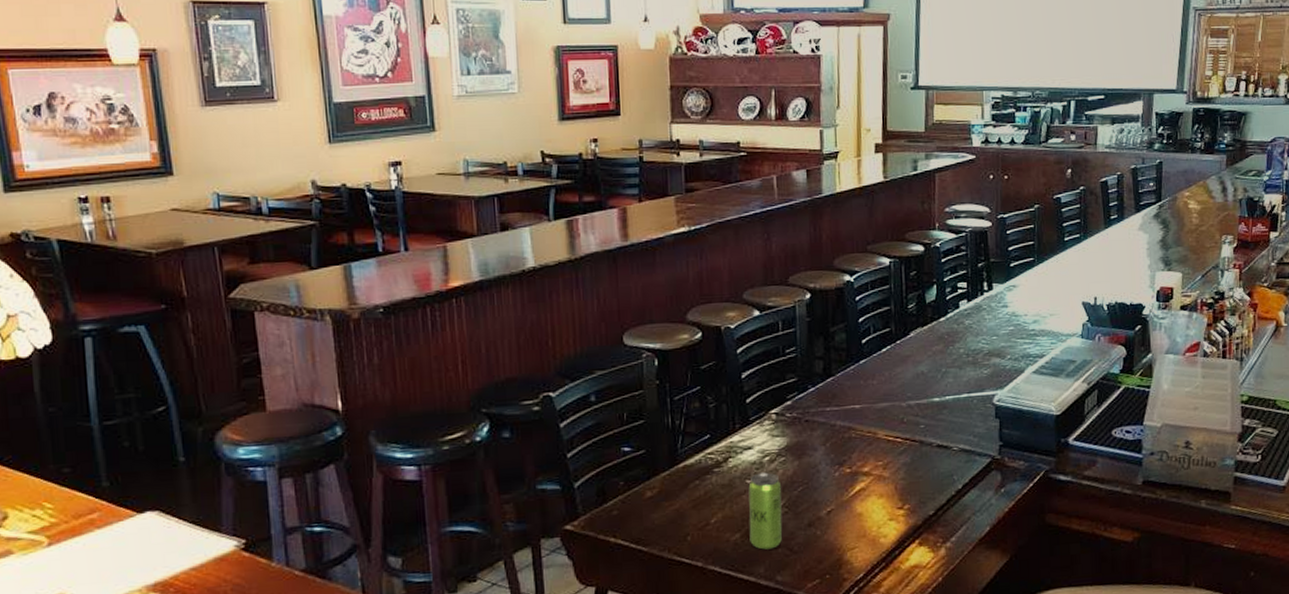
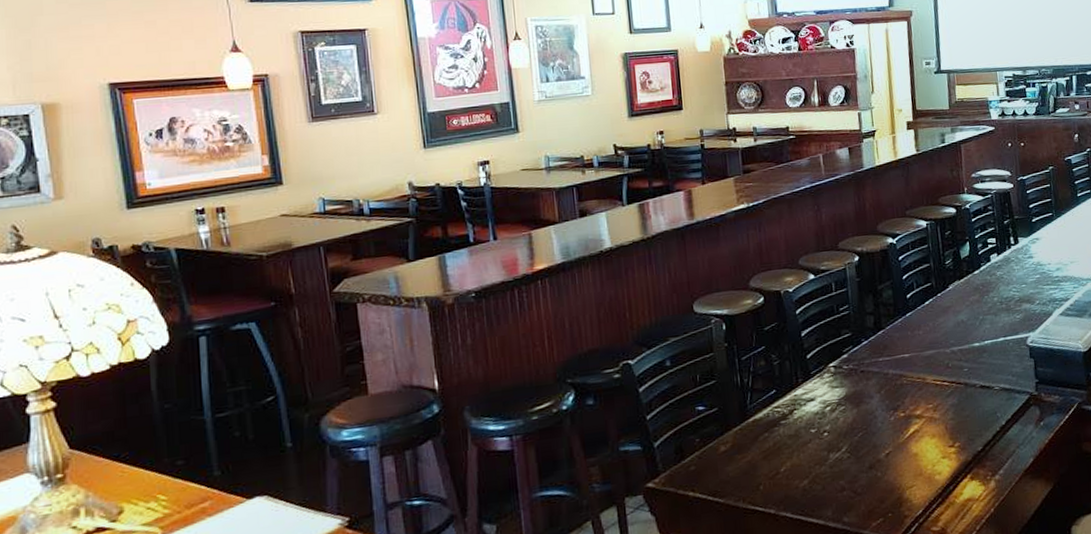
beverage can: present [748,472,783,550] -> none [813,421,846,494]

